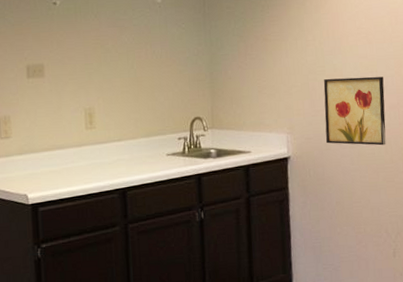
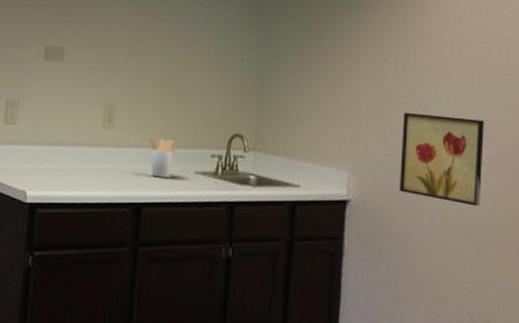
utensil holder: none [126,130,150,164] -> present [150,136,178,178]

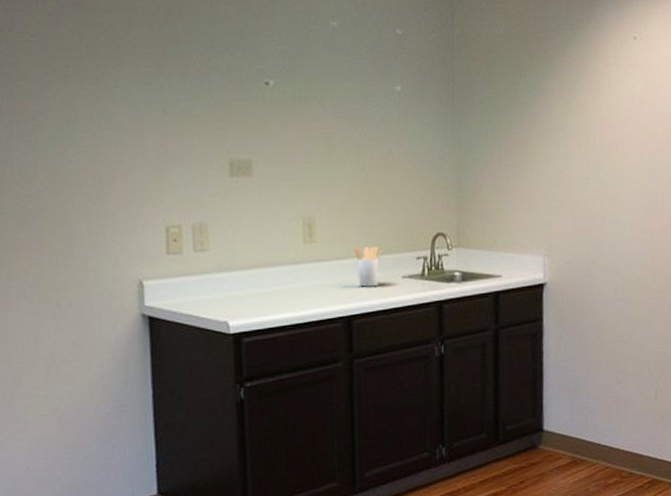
wall art: present [400,112,484,207] -> none [587,193,655,273]

